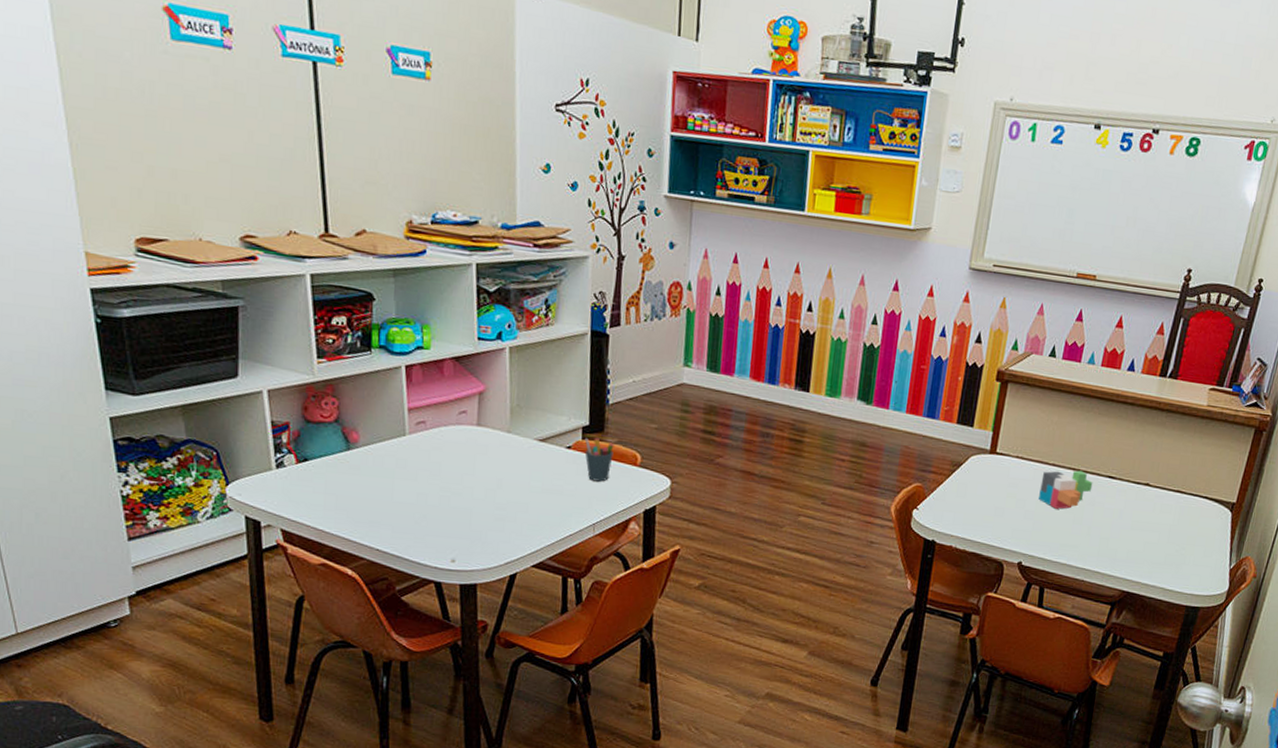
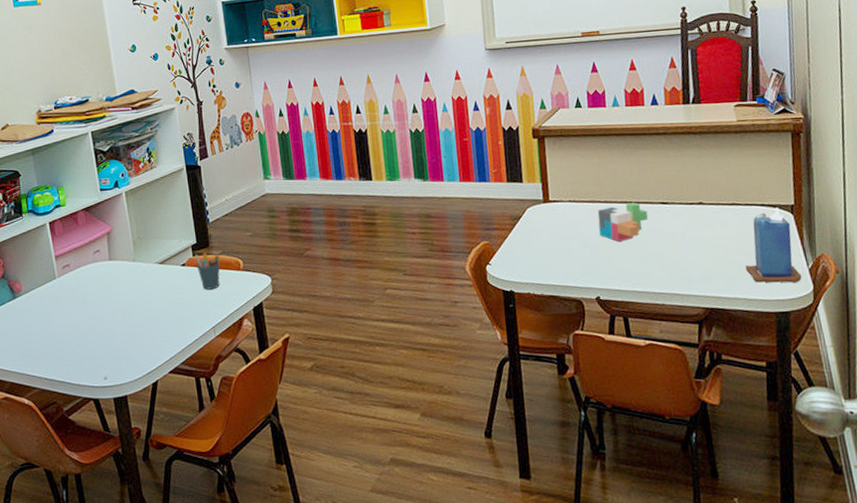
candle: none [1171,503,1227,580] -> present [746,207,802,283]

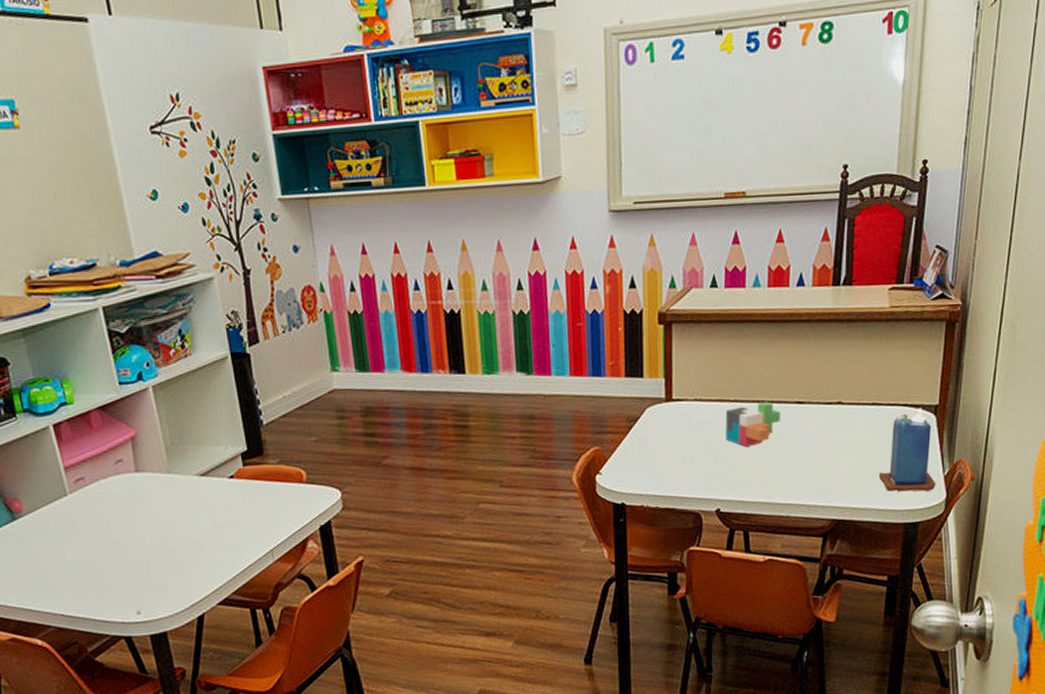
pen holder: present [195,253,220,290] -> none [245,462,278,507]

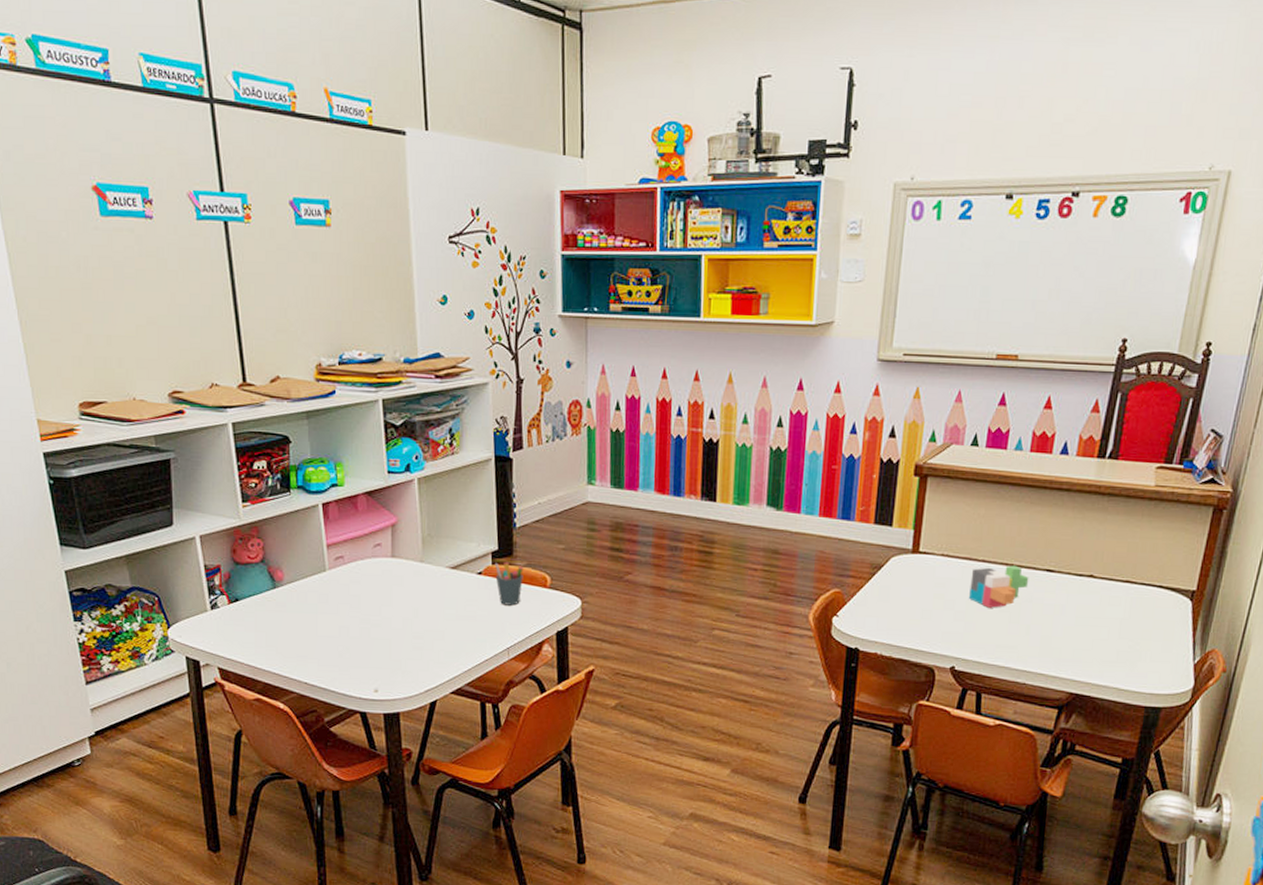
pen holder: none [245,462,278,507] -> present [494,562,524,606]
candle: present [879,408,936,492] -> none [1124,591,1187,677]

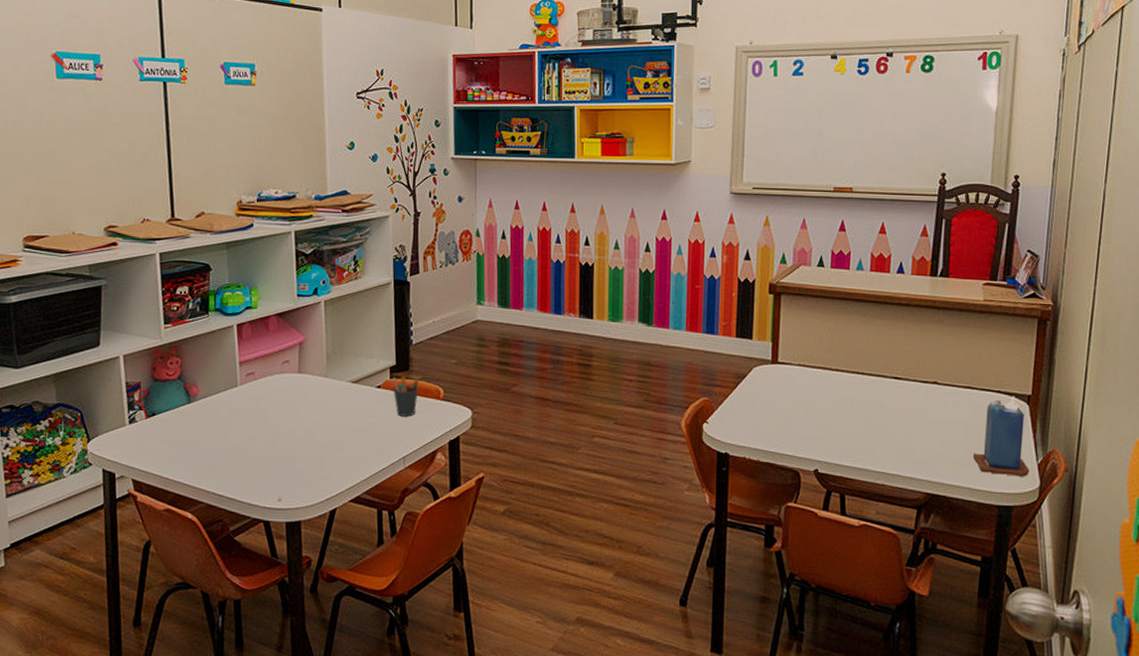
toy blocks: present [969,565,1029,608] -> none [826,374,879,414]
candle: none [1124,591,1187,677] -> present [973,396,1030,477]

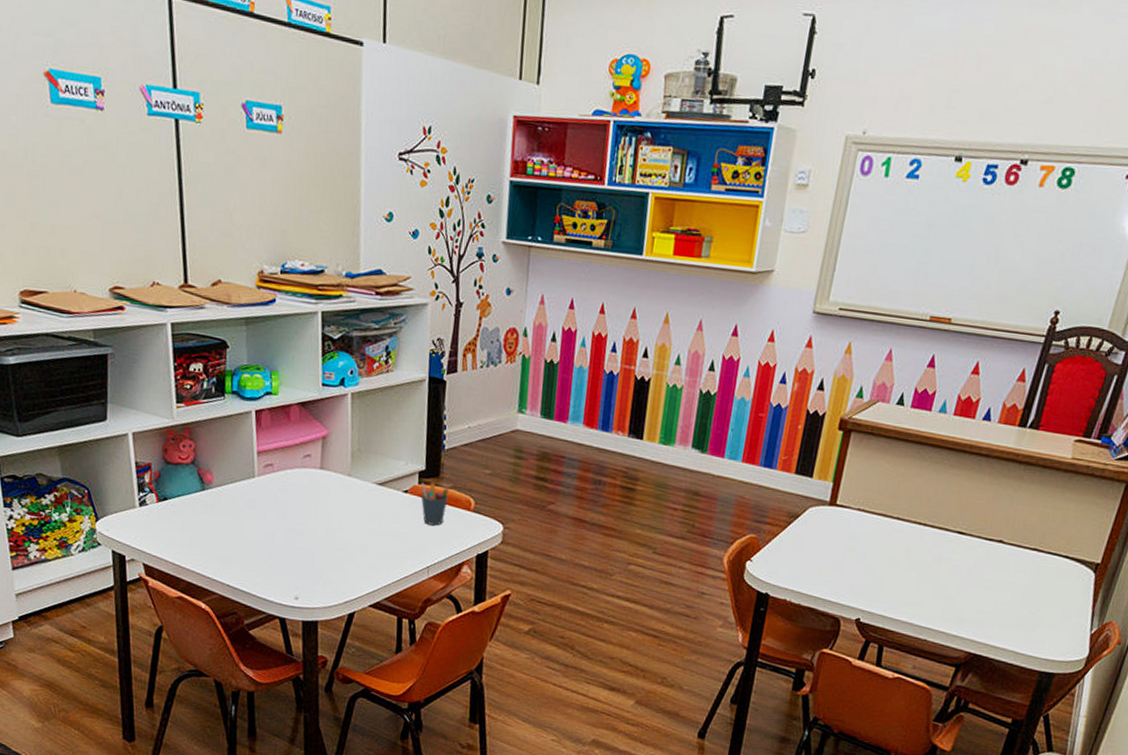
candle: present [973,396,1030,477] -> none [1024,563,1089,646]

